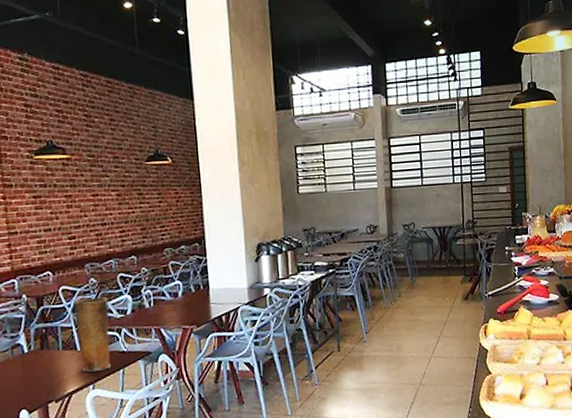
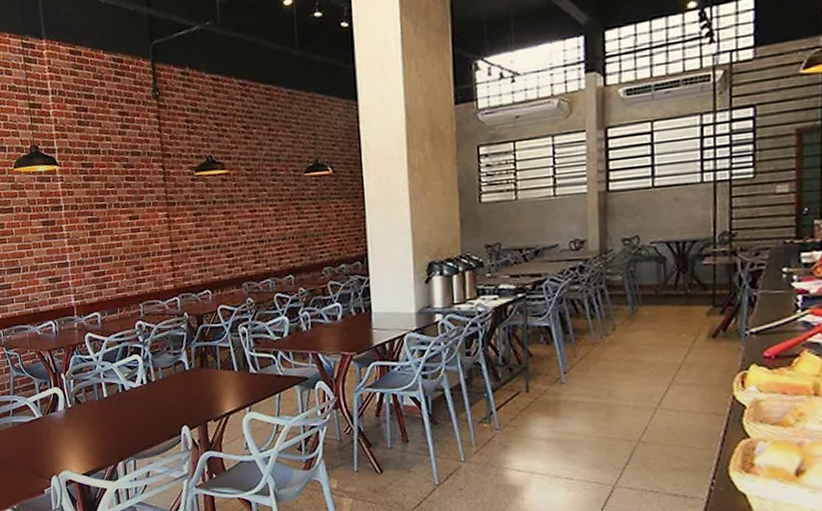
vase: present [74,297,111,372] -> none [232,317,267,394]

